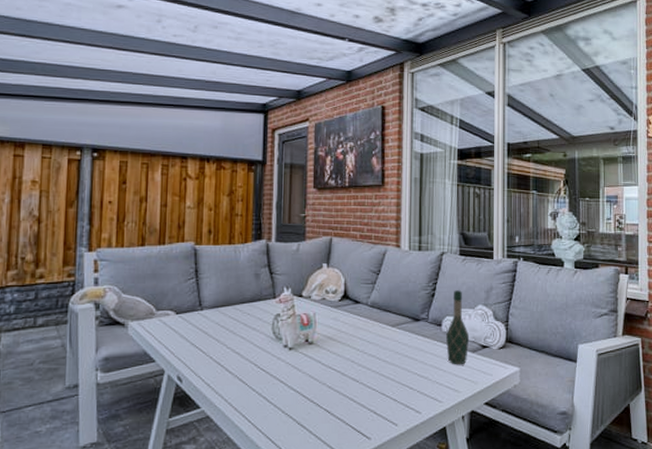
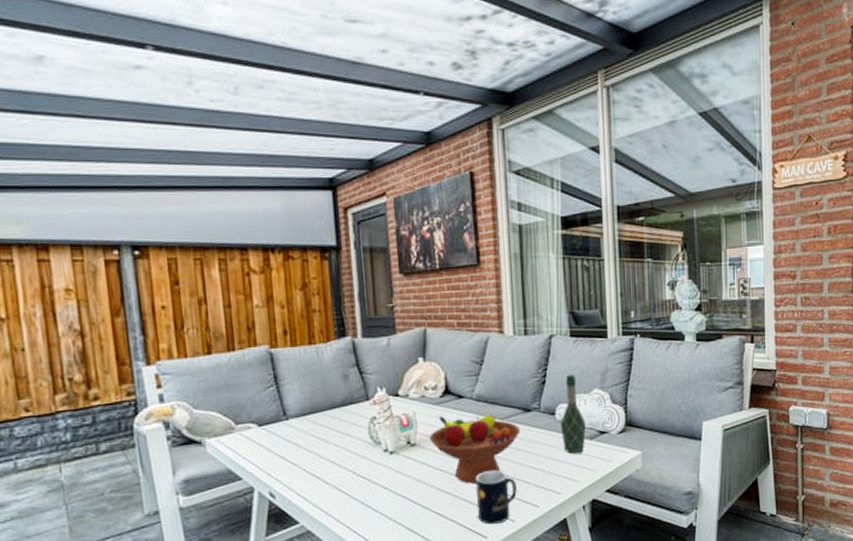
fruit bowl: none [325,318,409,385] -> present [428,415,521,484]
mug: none [363,374,401,426] -> present [475,470,517,524]

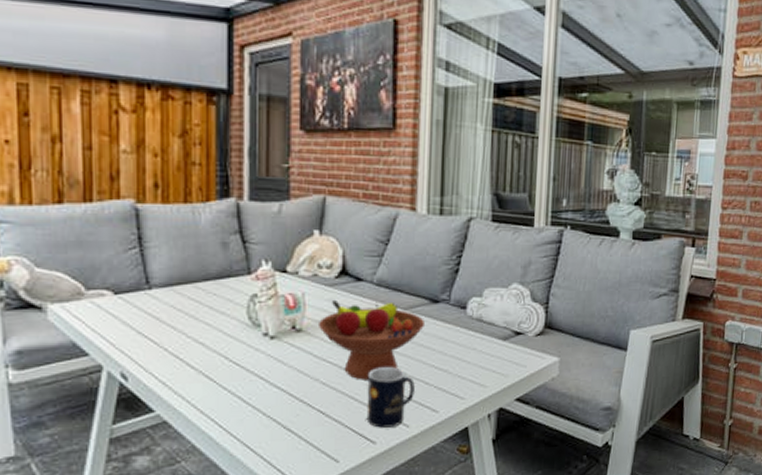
wine bottle: present [560,375,586,454] -> none [470,265,501,356]

